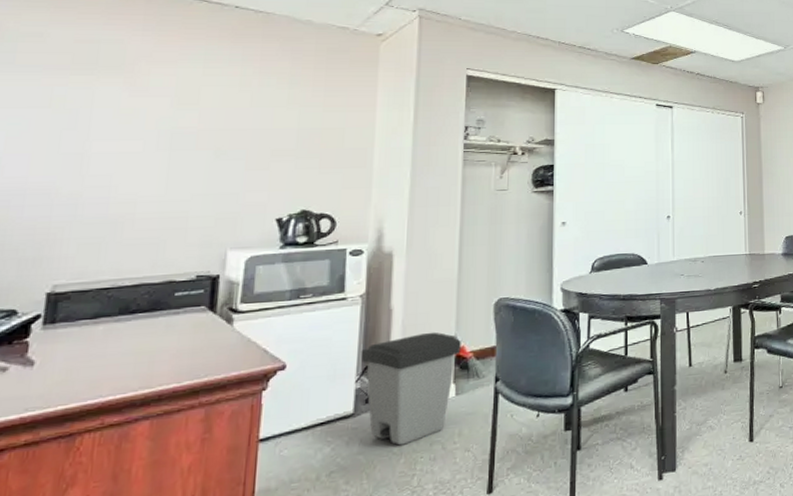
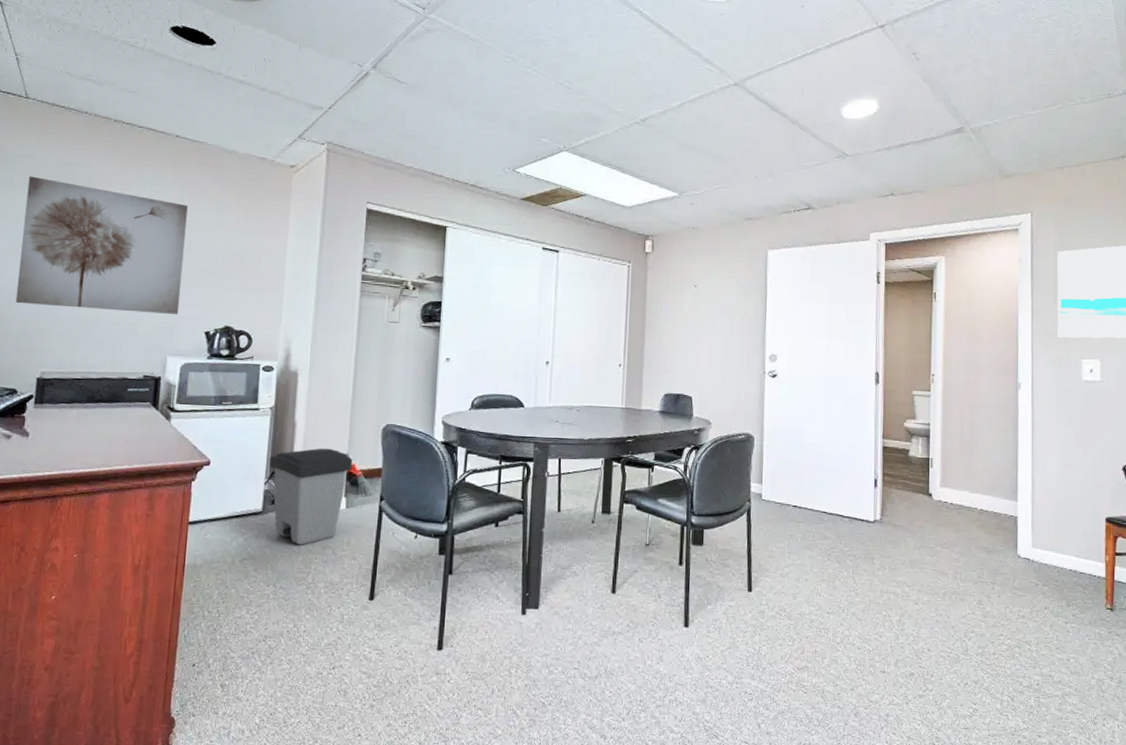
wall art: none [16,56,252,206] -> present [15,176,188,314]

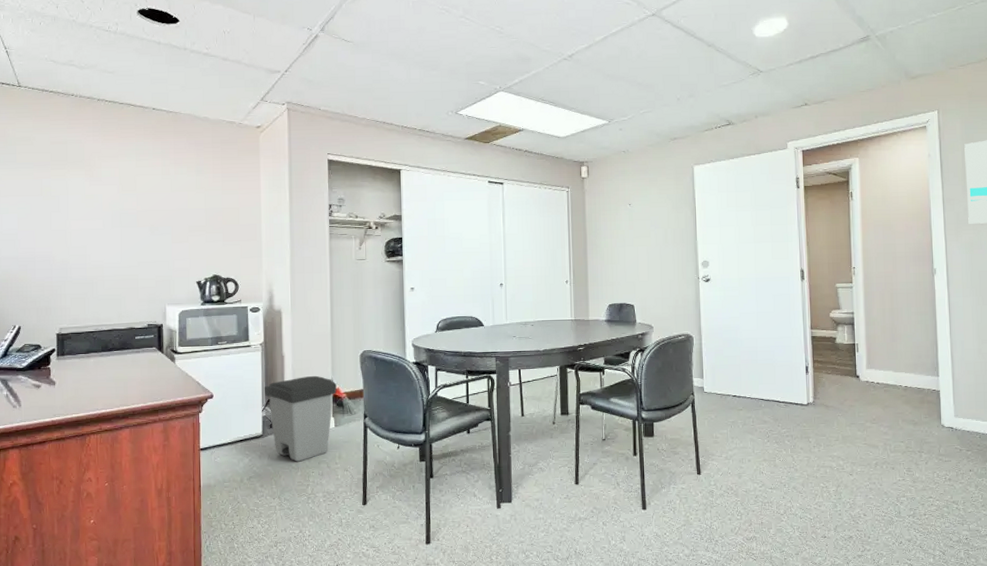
wall art: present [15,176,188,314] -> none [29,156,172,270]

